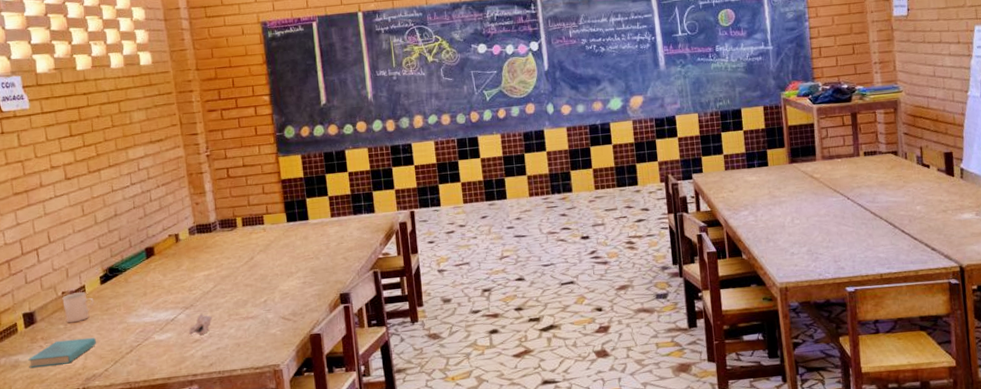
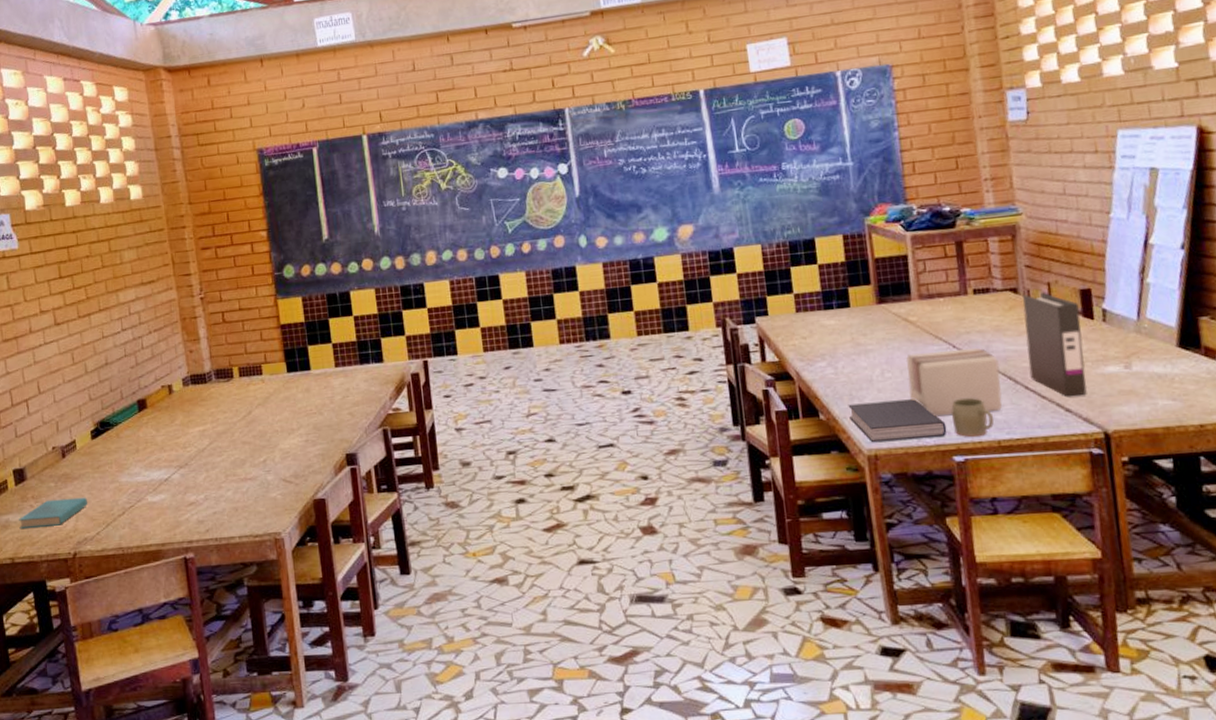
mug: present [62,292,94,323] -> none [52,447,85,481]
crumpled paper: present [189,314,212,336] -> none [184,474,208,498]
book: none [765,241,842,277] -> present [848,399,947,443]
box: none [811,199,884,256] -> present [905,347,1002,417]
mug: none [845,239,878,272] -> present [951,397,994,437]
binder: none [901,154,948,238] -> present [1022,292,1088,396]

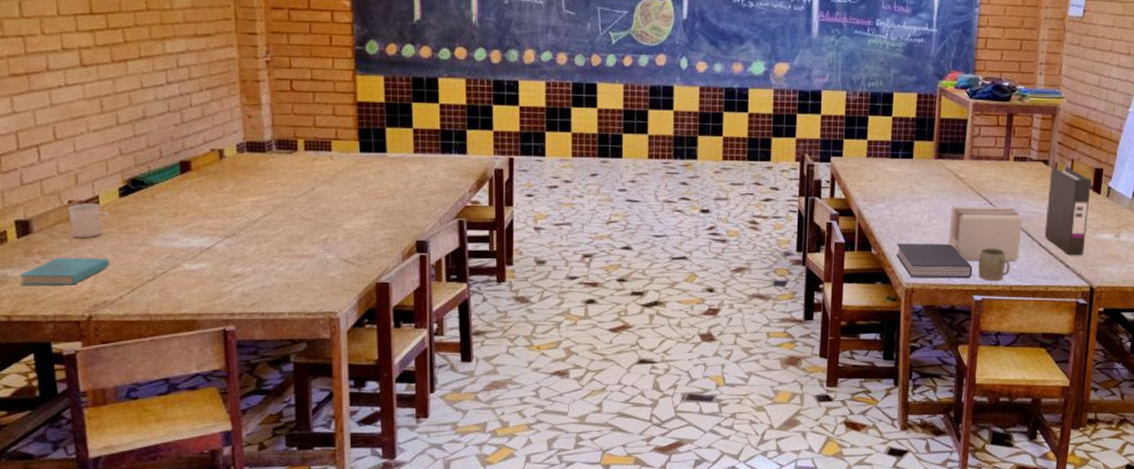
mug: none [52,447,85,481] -> present [68,203,110,239]

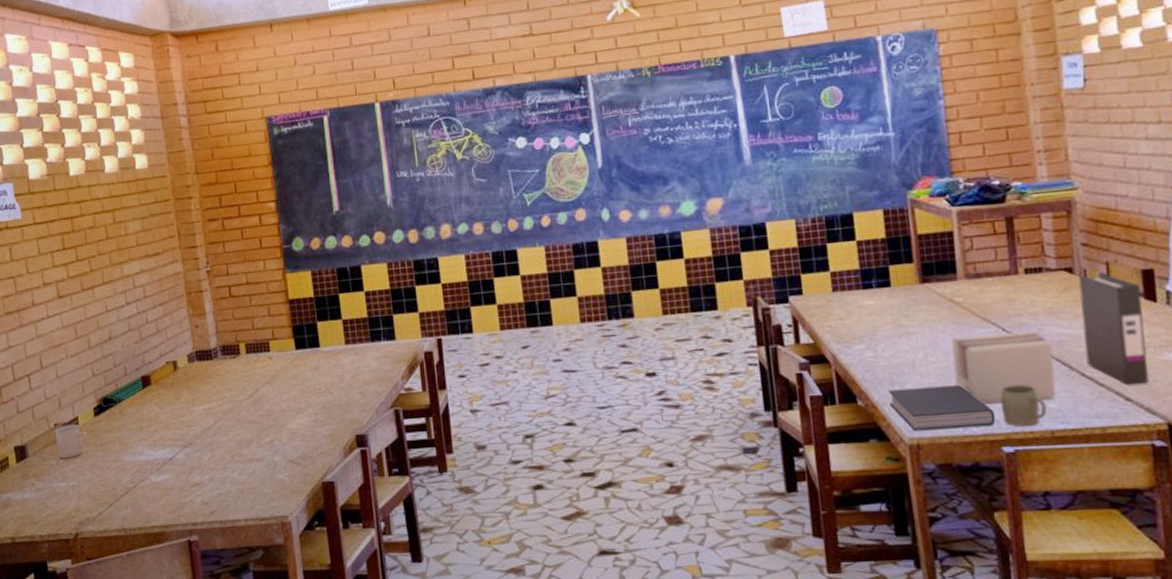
book: present [20,257,109,285] -> none [20,476,90,507]

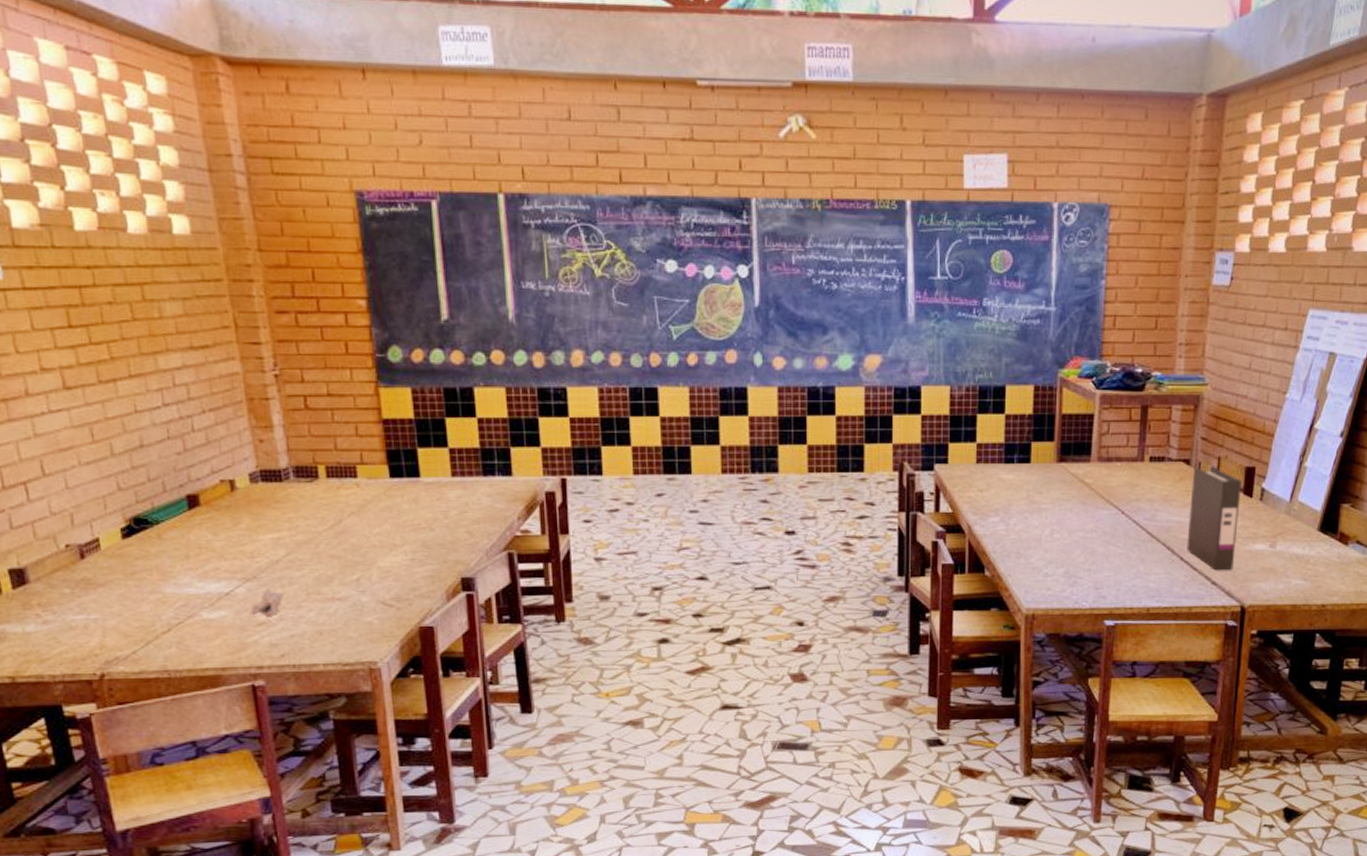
mug: present [54,424,88,459] -> none [66,547,114,587]
crumpled paper: none [188,453,213,478] -> present [251,589,284,616]
book: present [888,385,996,431] -> none [1014,562,1103,603]
box: present [950,330,1056,404] -> none [1073,515,1162,581]
mug: present [1000,384,1047,426] -> none [1110,564,1148,602]

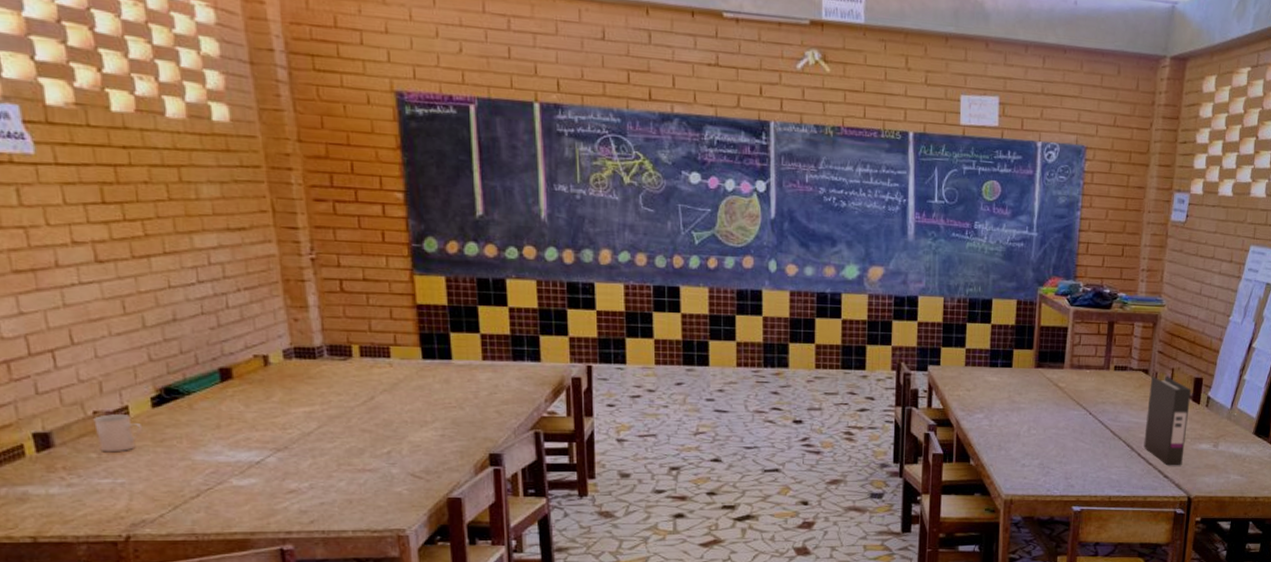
mug: none [66,547,114,587] -> present [93,414,143,453]
crumpled paper: present [251,589,284,616] -> none [281,459,315,484]

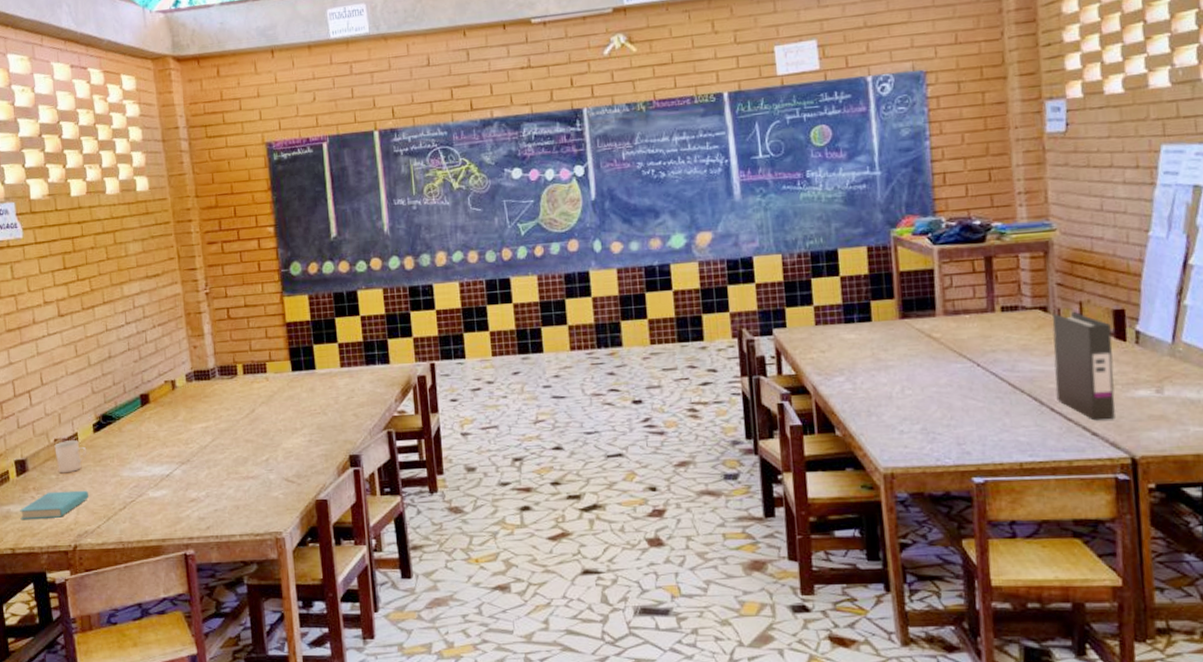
book: none [43,473,146,503] -> present [20,490,88,519]

